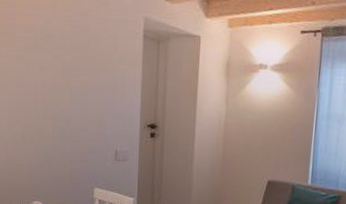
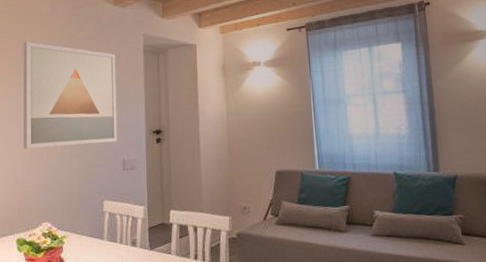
wall art: none [13,9,113,131] -> present [23,41,118,149]

